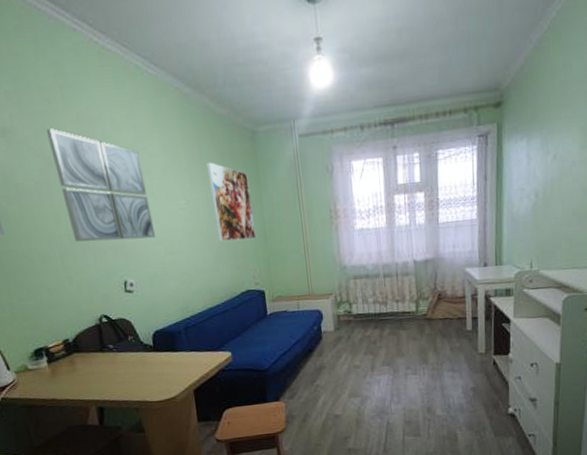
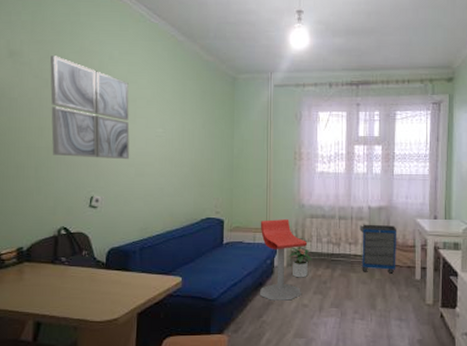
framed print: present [207,162,257,241] -> none [187,99,224,171]
stool: none [302,283,354,365] -> present [260,219,308,301]
potted plant: none [334,310,360,341] -> present [288,247,313,278]
cabinet: none [406,278,446,329] -> present [360,224,397,274]

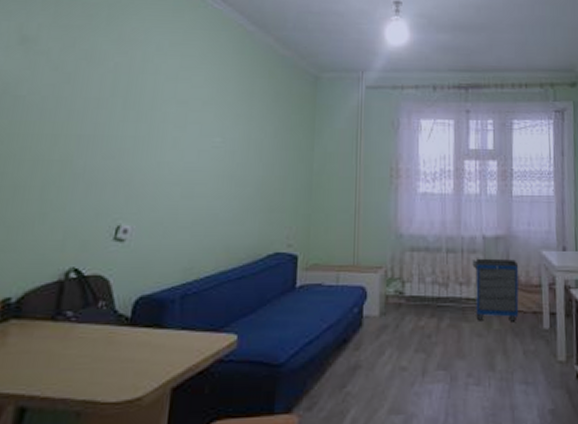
wall art: present [50,56,130,160] -> none [67,44,180,177]
stool: present [260,219,308,301] -> none [344,254,407,363]
potted plant: present [288,247,313,278] -> none [381,289,413,331]

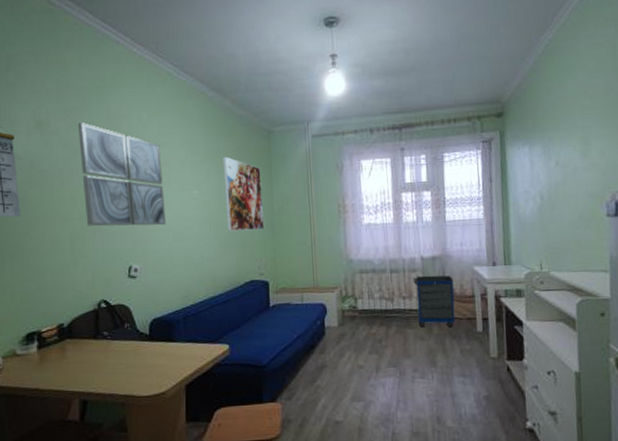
wall art: none [67,44,180,177] -> present [78,122,166,227]
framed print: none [253,101,302,191] -> present [223,156,265,231]

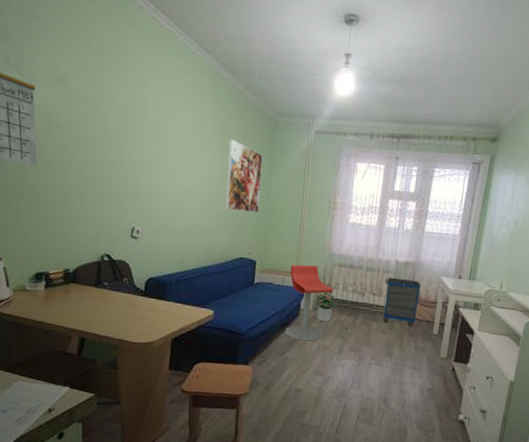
wall art: present [78,122,166,227] -> none [96,83,172,195]
stool: none [307,277,359,364] -> present [285,264,334,341]
potted plant: none [339,305,365,338] -> present [314,293,337,322]

